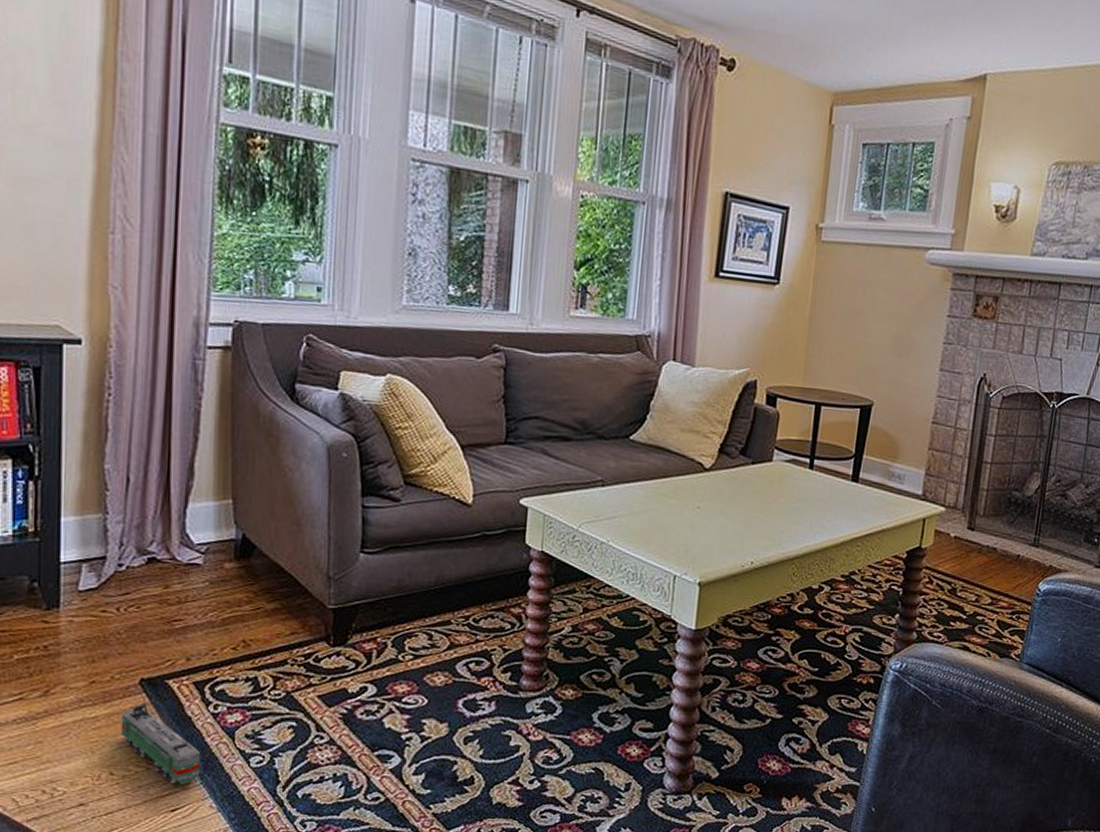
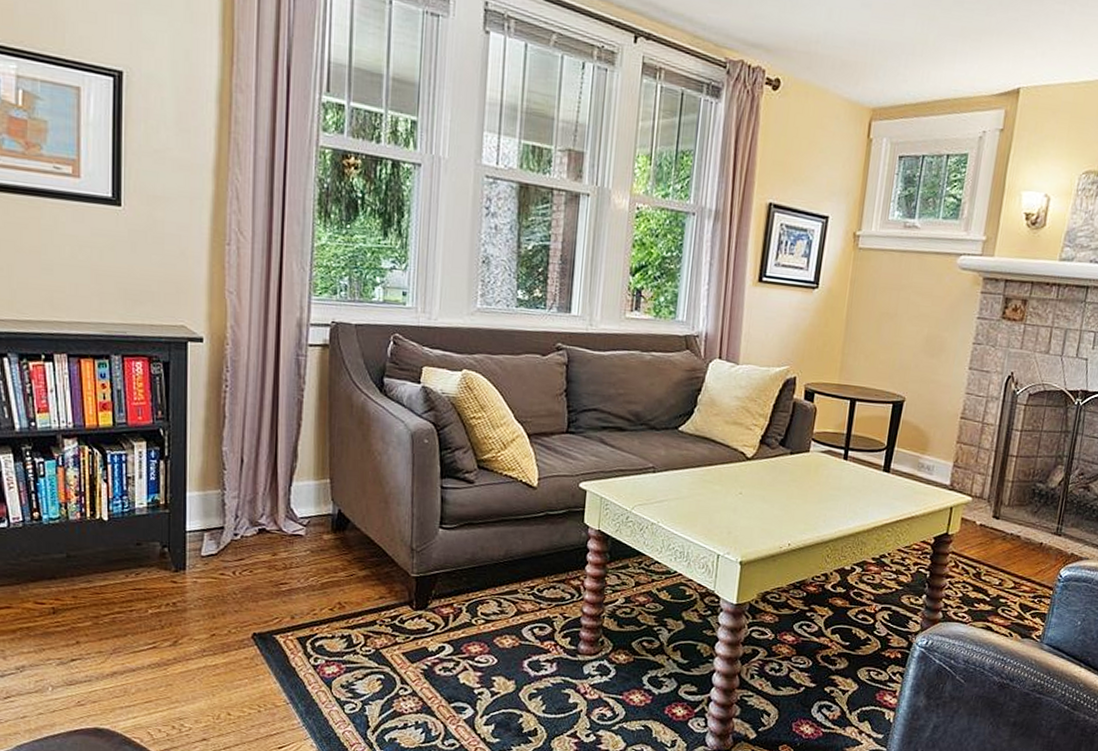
toy train: present [121,702,201,784] -> none [236,653,304,726]

